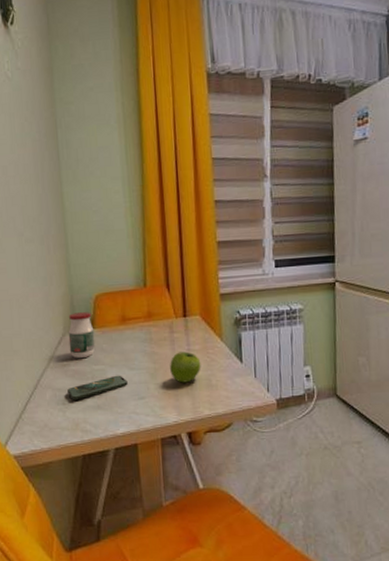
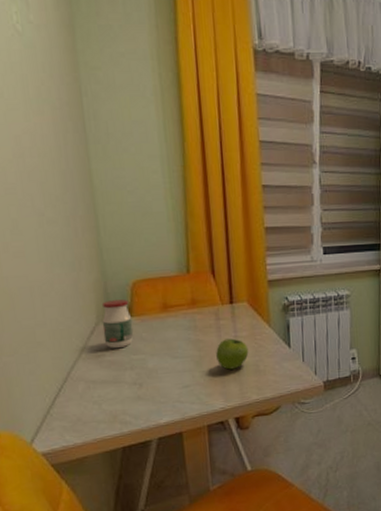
smartphone: present [67,375,128,401] -> none [103,364,171,392]

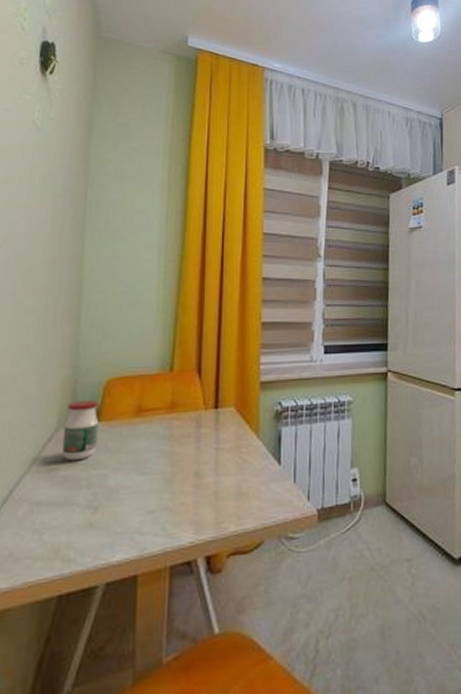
fruit: present [216,338,249,370] -> none [192,451,231,491]

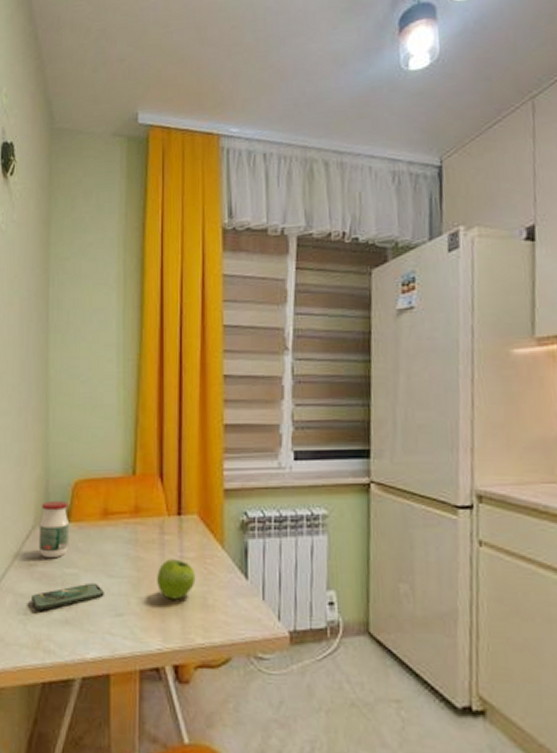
smartphone: none [50,482,135,518] -> present [31,582,104,611]
fruit: none [192,451,231,491] -> present [157,559,196,600]

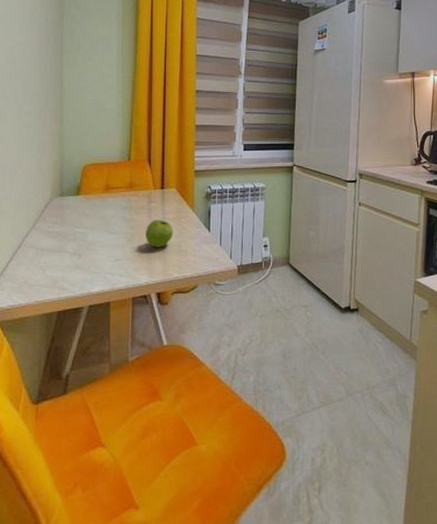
smartphone: present [31,582,104,611] -> none [49,238,106,260]
jar: present [38,501,70,559] -> none [55,180,80,222]

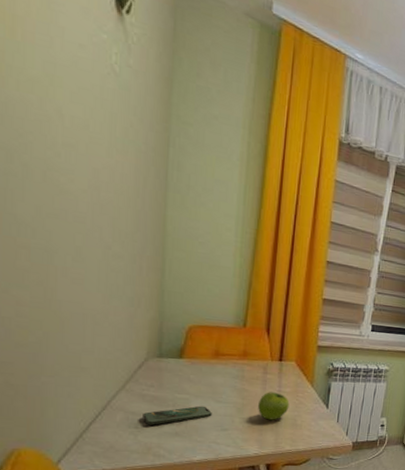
smartphone: none [49,238,106,260] -> present [143,406,212,425]

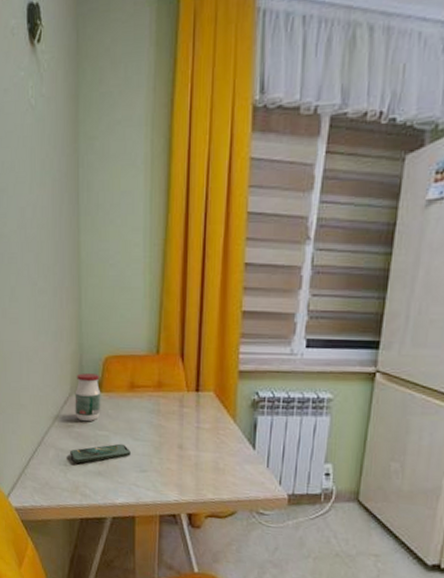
jar: none [151,339,183,386] -> present [75,373,101,422]
fruit: present [258,392,290,420] -> none [176,428,210,462]

